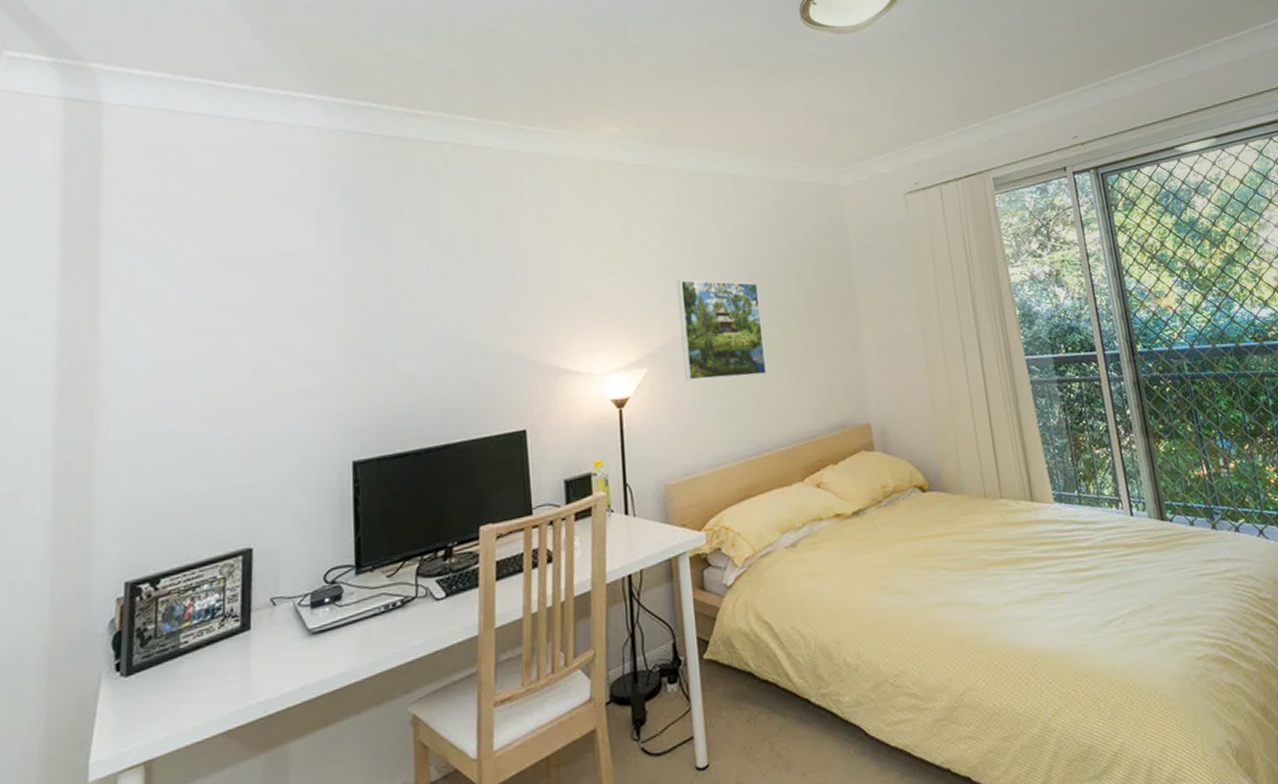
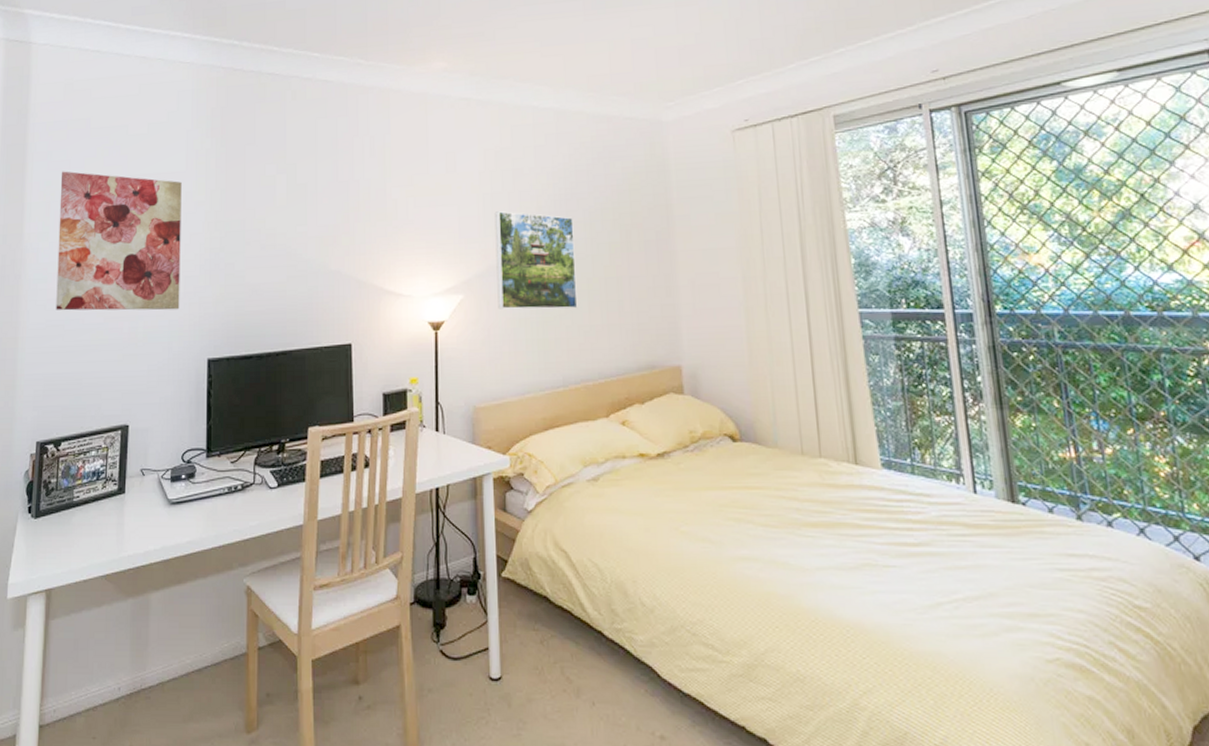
wall art: none [147,254,315,421] -> present [56,171,182,311]

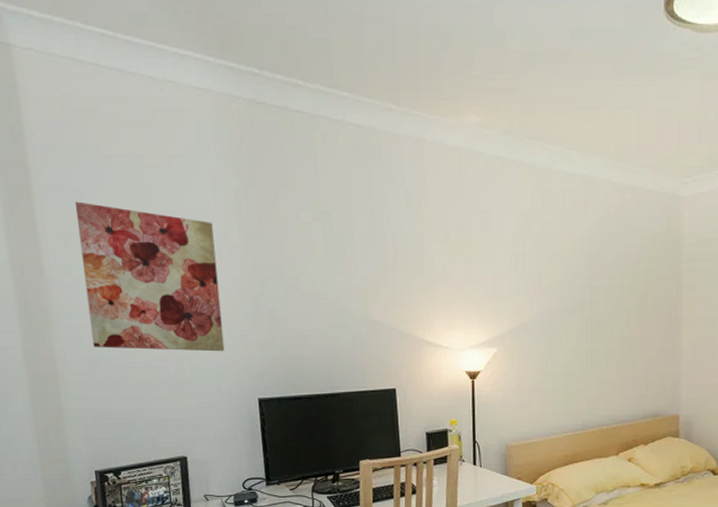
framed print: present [494,211,578,310] -> none [526,273,597,365]

